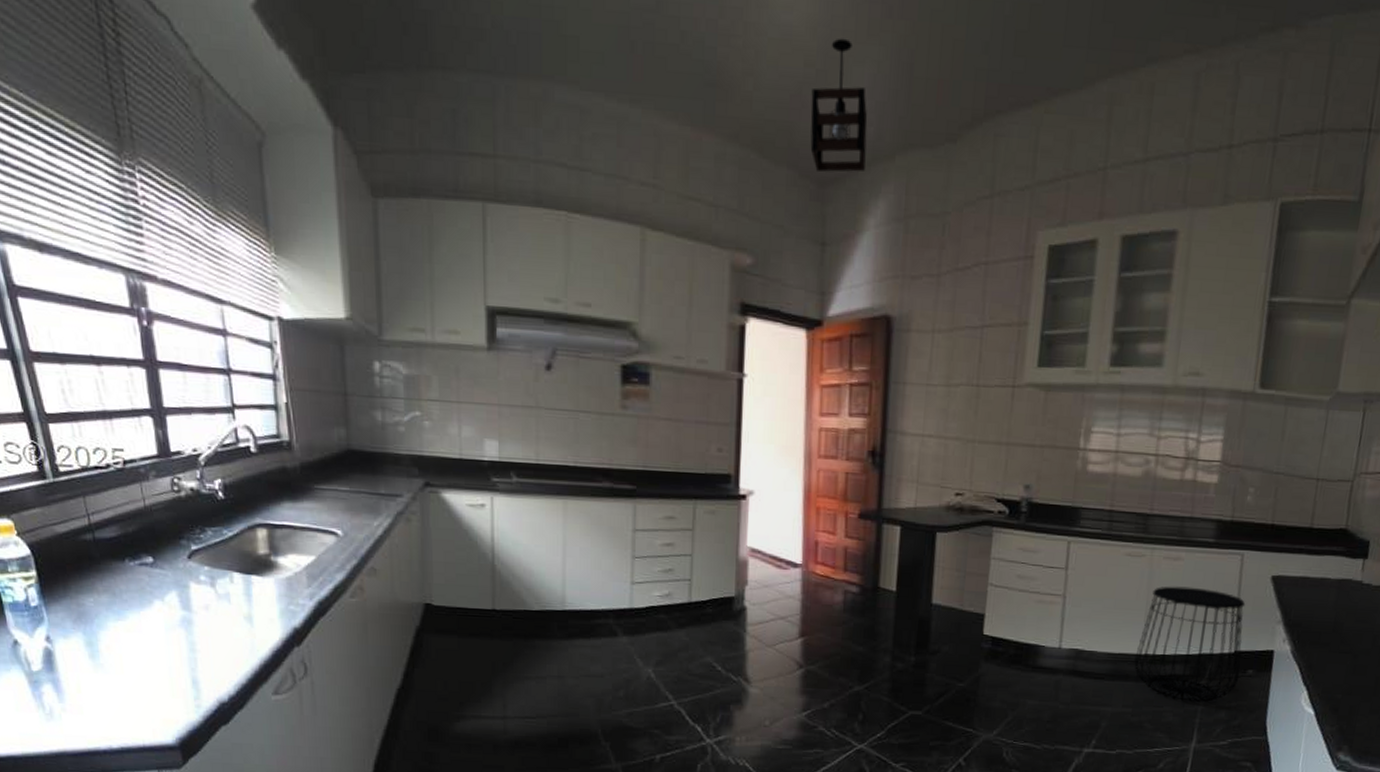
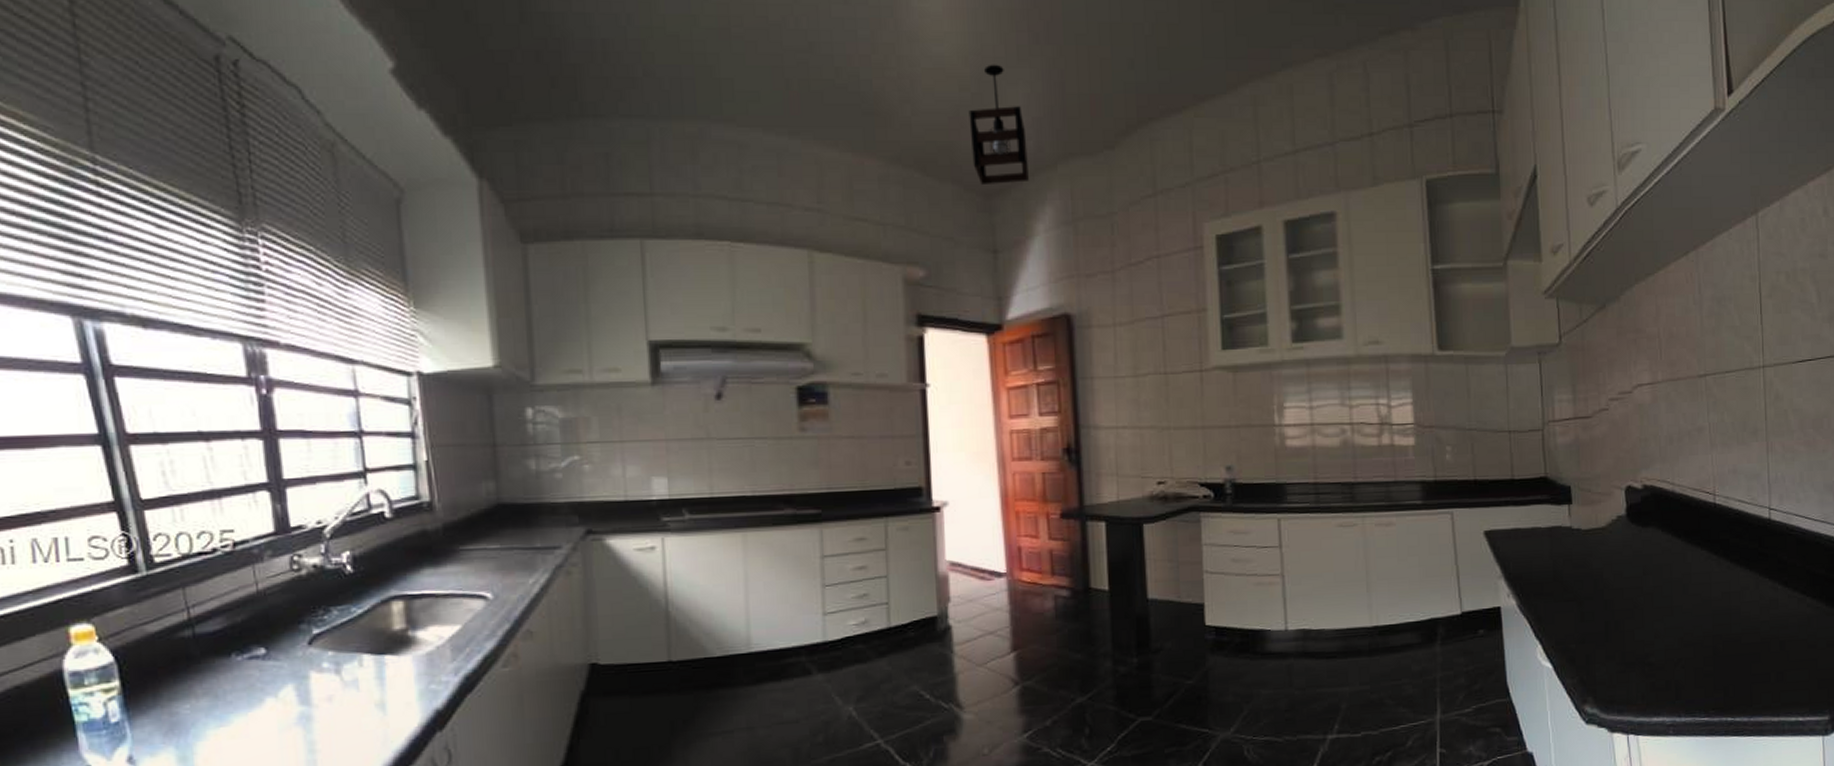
side table: present [1134,586,1246,702] -> none [1364,551,1472,670]

